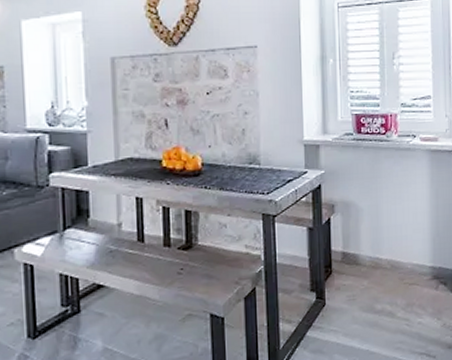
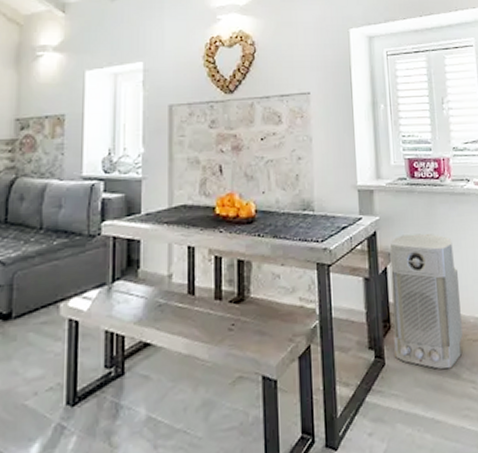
air purifier: none [334,186,400,309] -> present [390,233,463,369]

